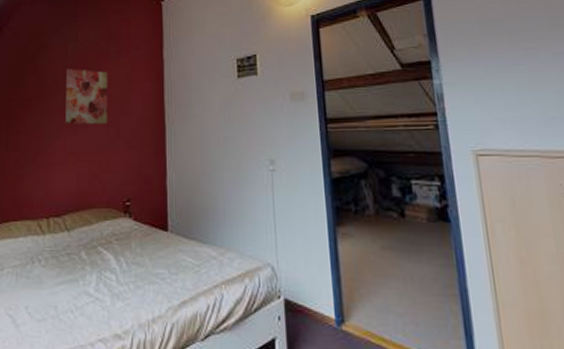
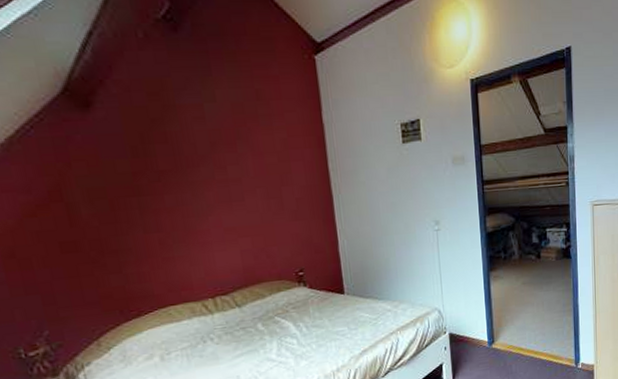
wall art: present [66,68,108,125] -> none [206,133,268,199]

